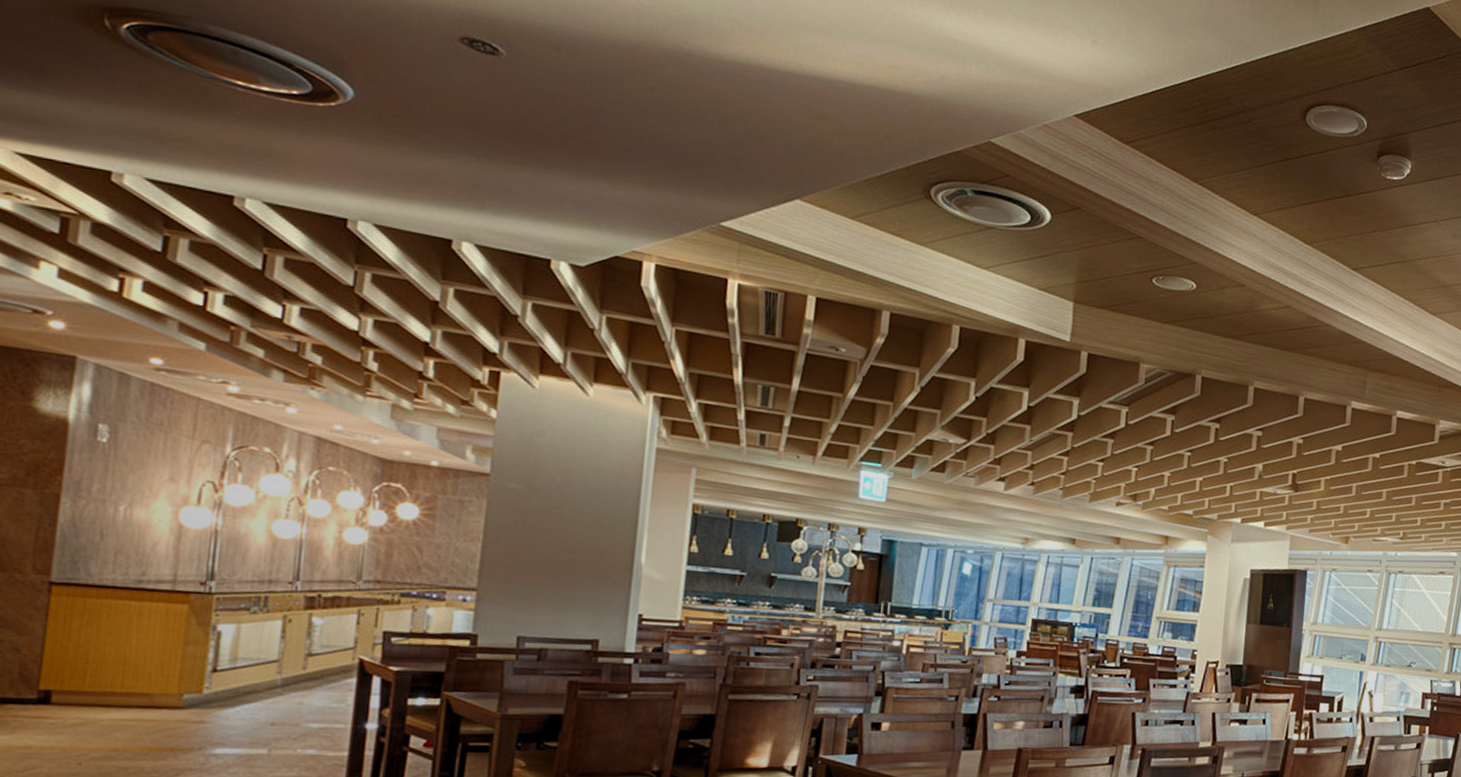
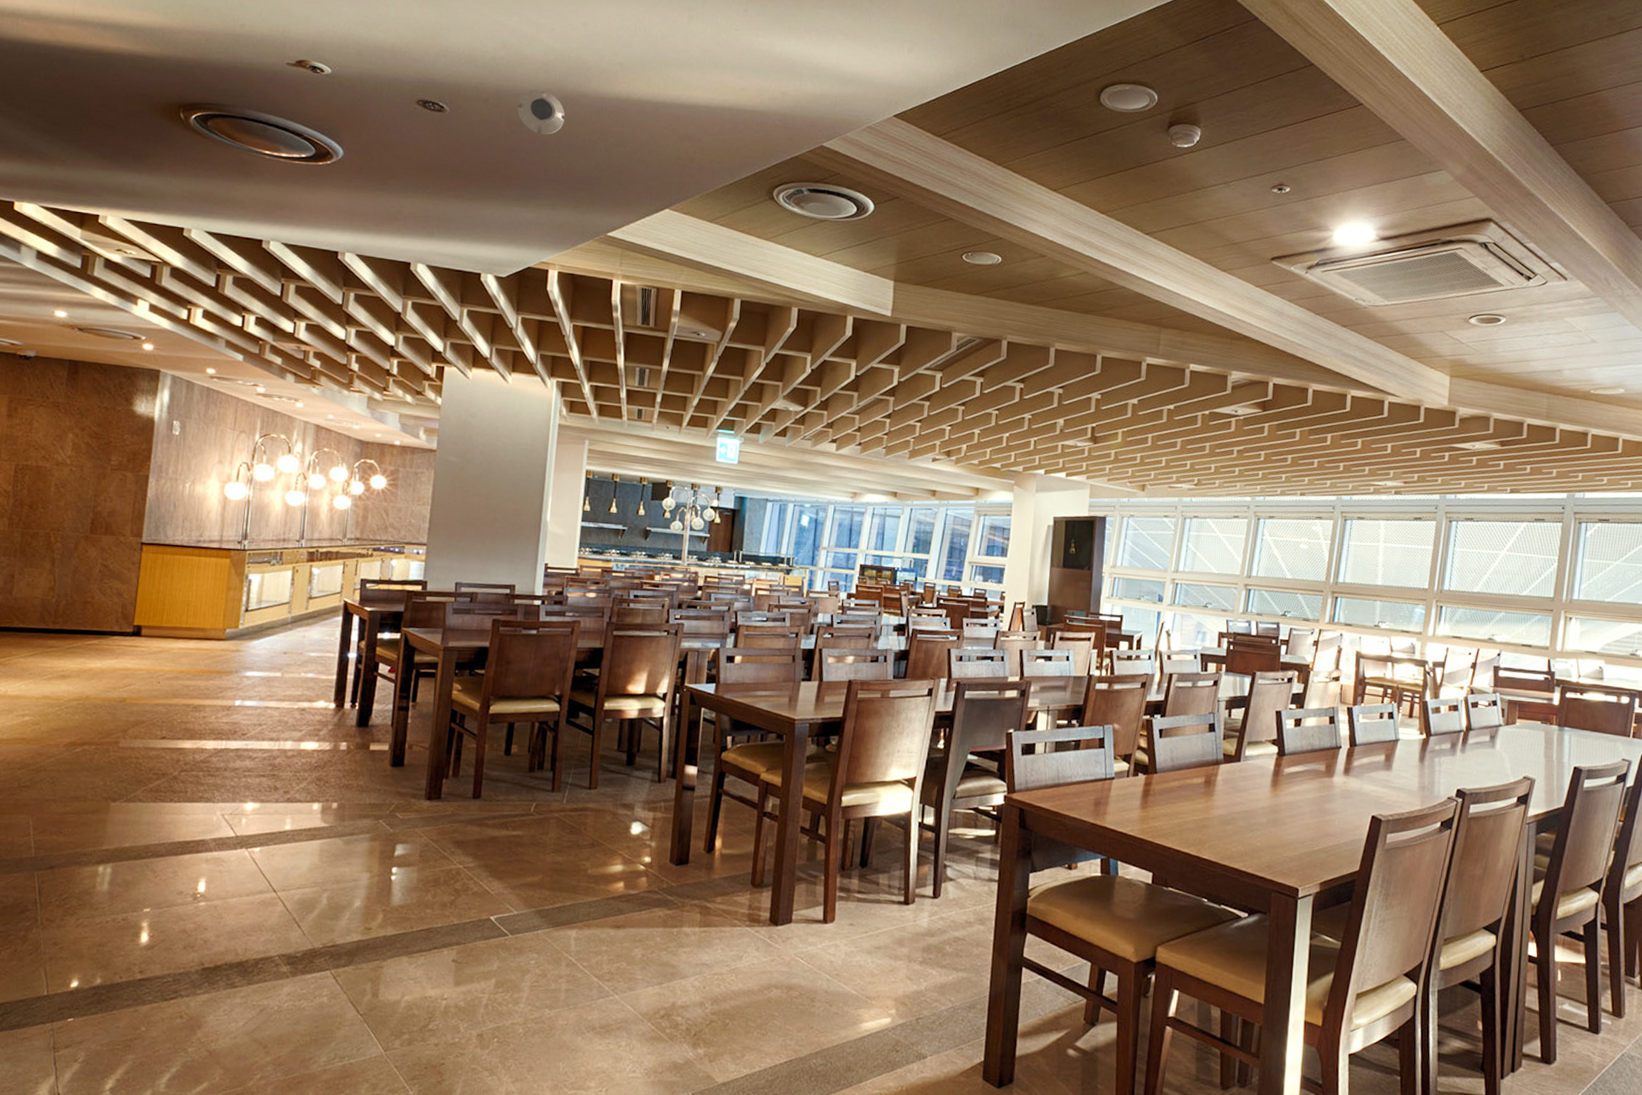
smoke detector: none [600,40,665,97] -> present [517,89,565,135]

